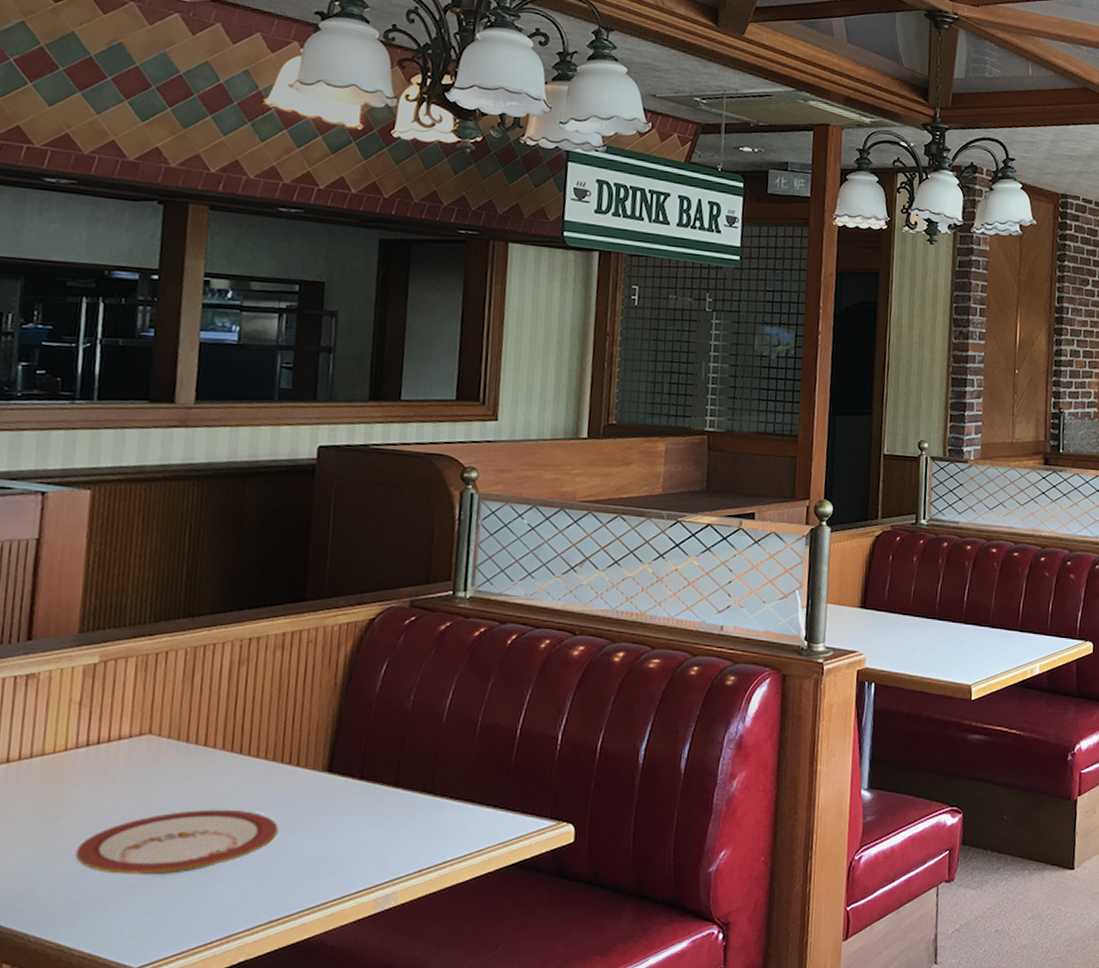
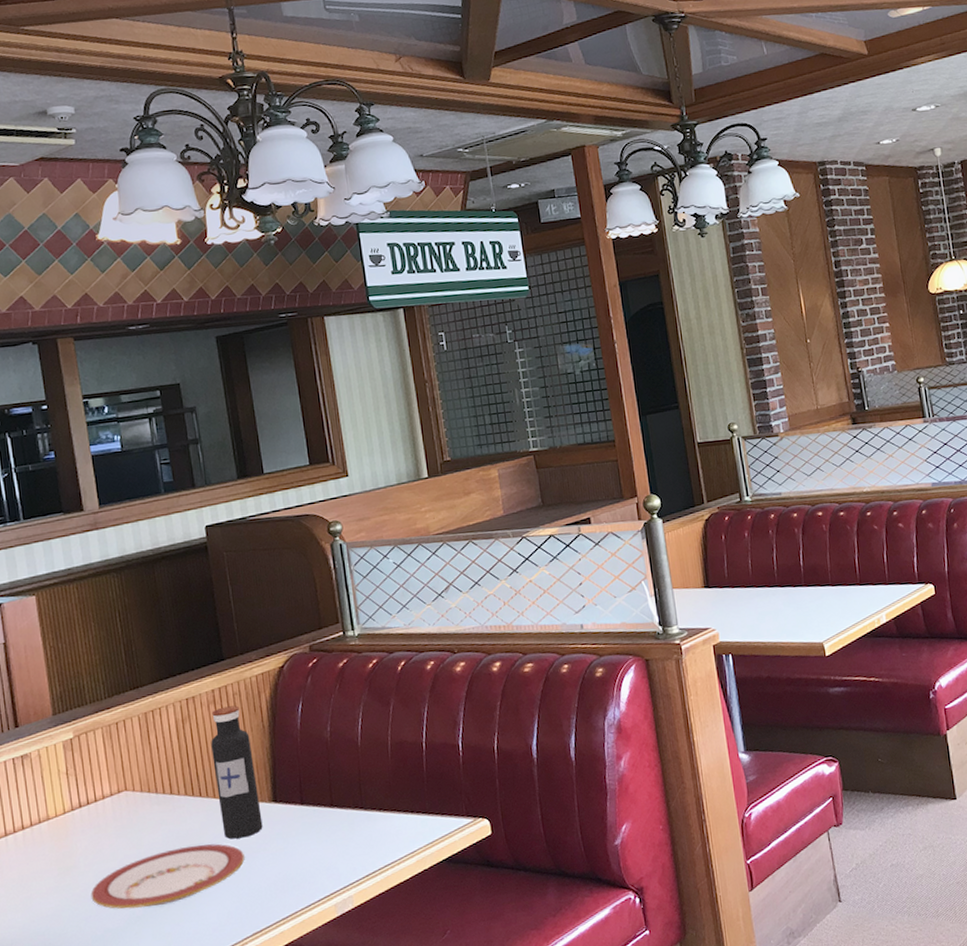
water bottle: none [259,654,317,808] -> present [211,705,263,839]

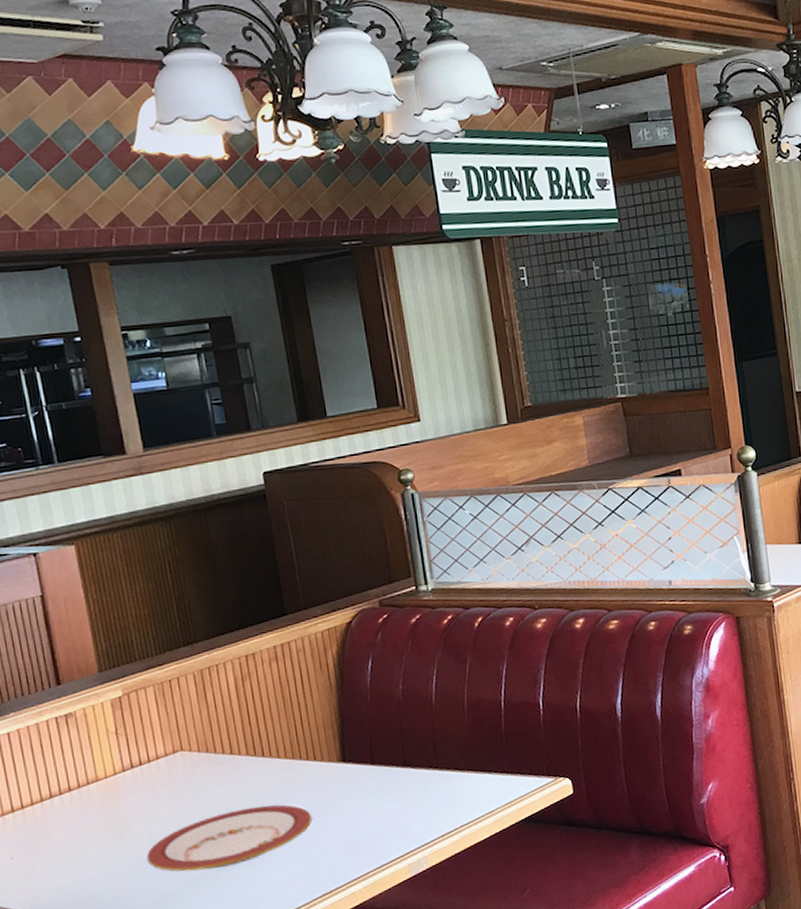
water bottle: present [211,705,263,839] -> none [273,662,331,800]

